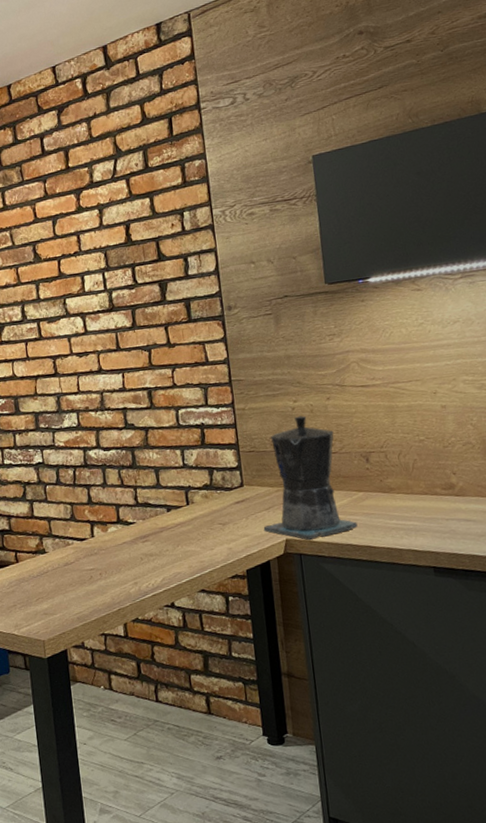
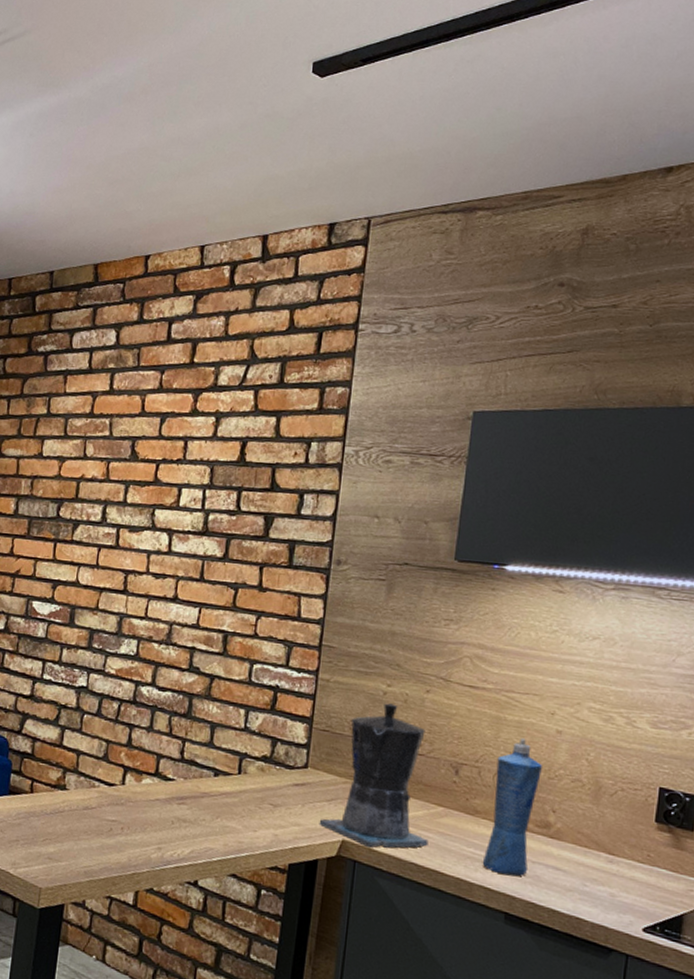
squeeze bottle: none [398,418,444,536] -> present [482,737,542,877]

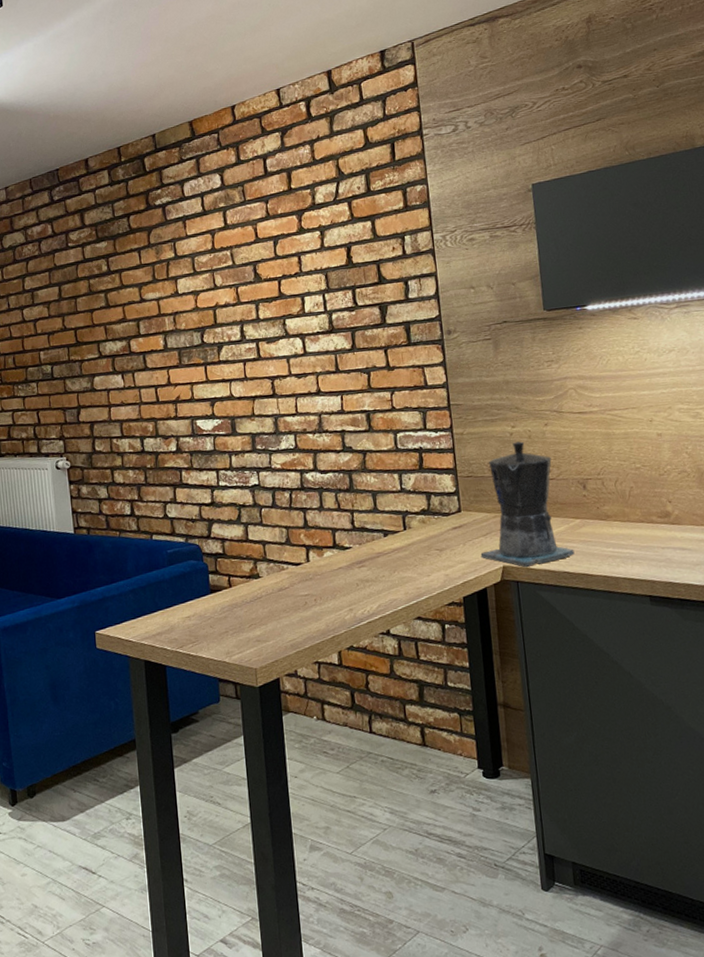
squeeze bottle: present [482,737,542,877] -> none [615,446,660,564]

